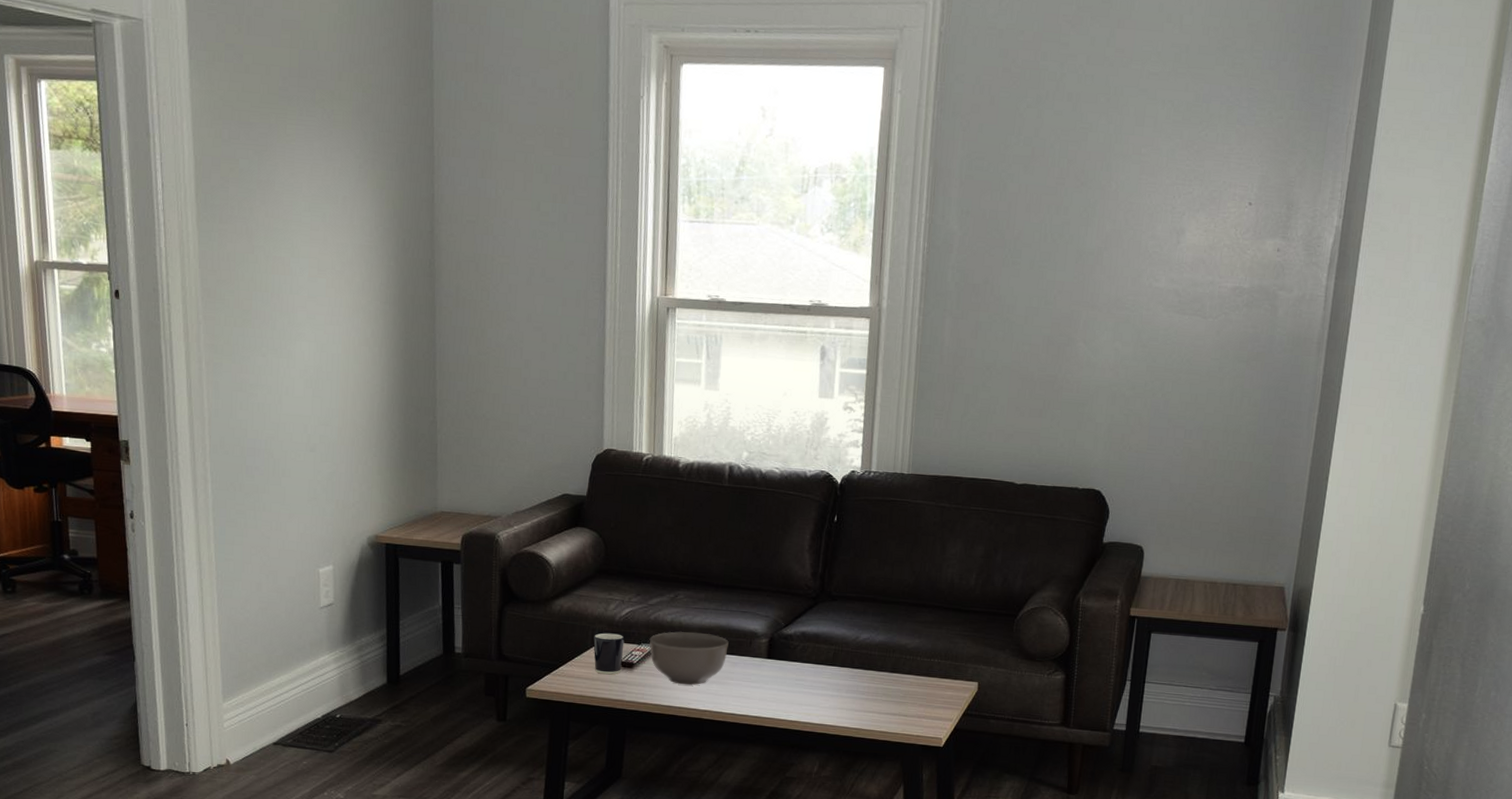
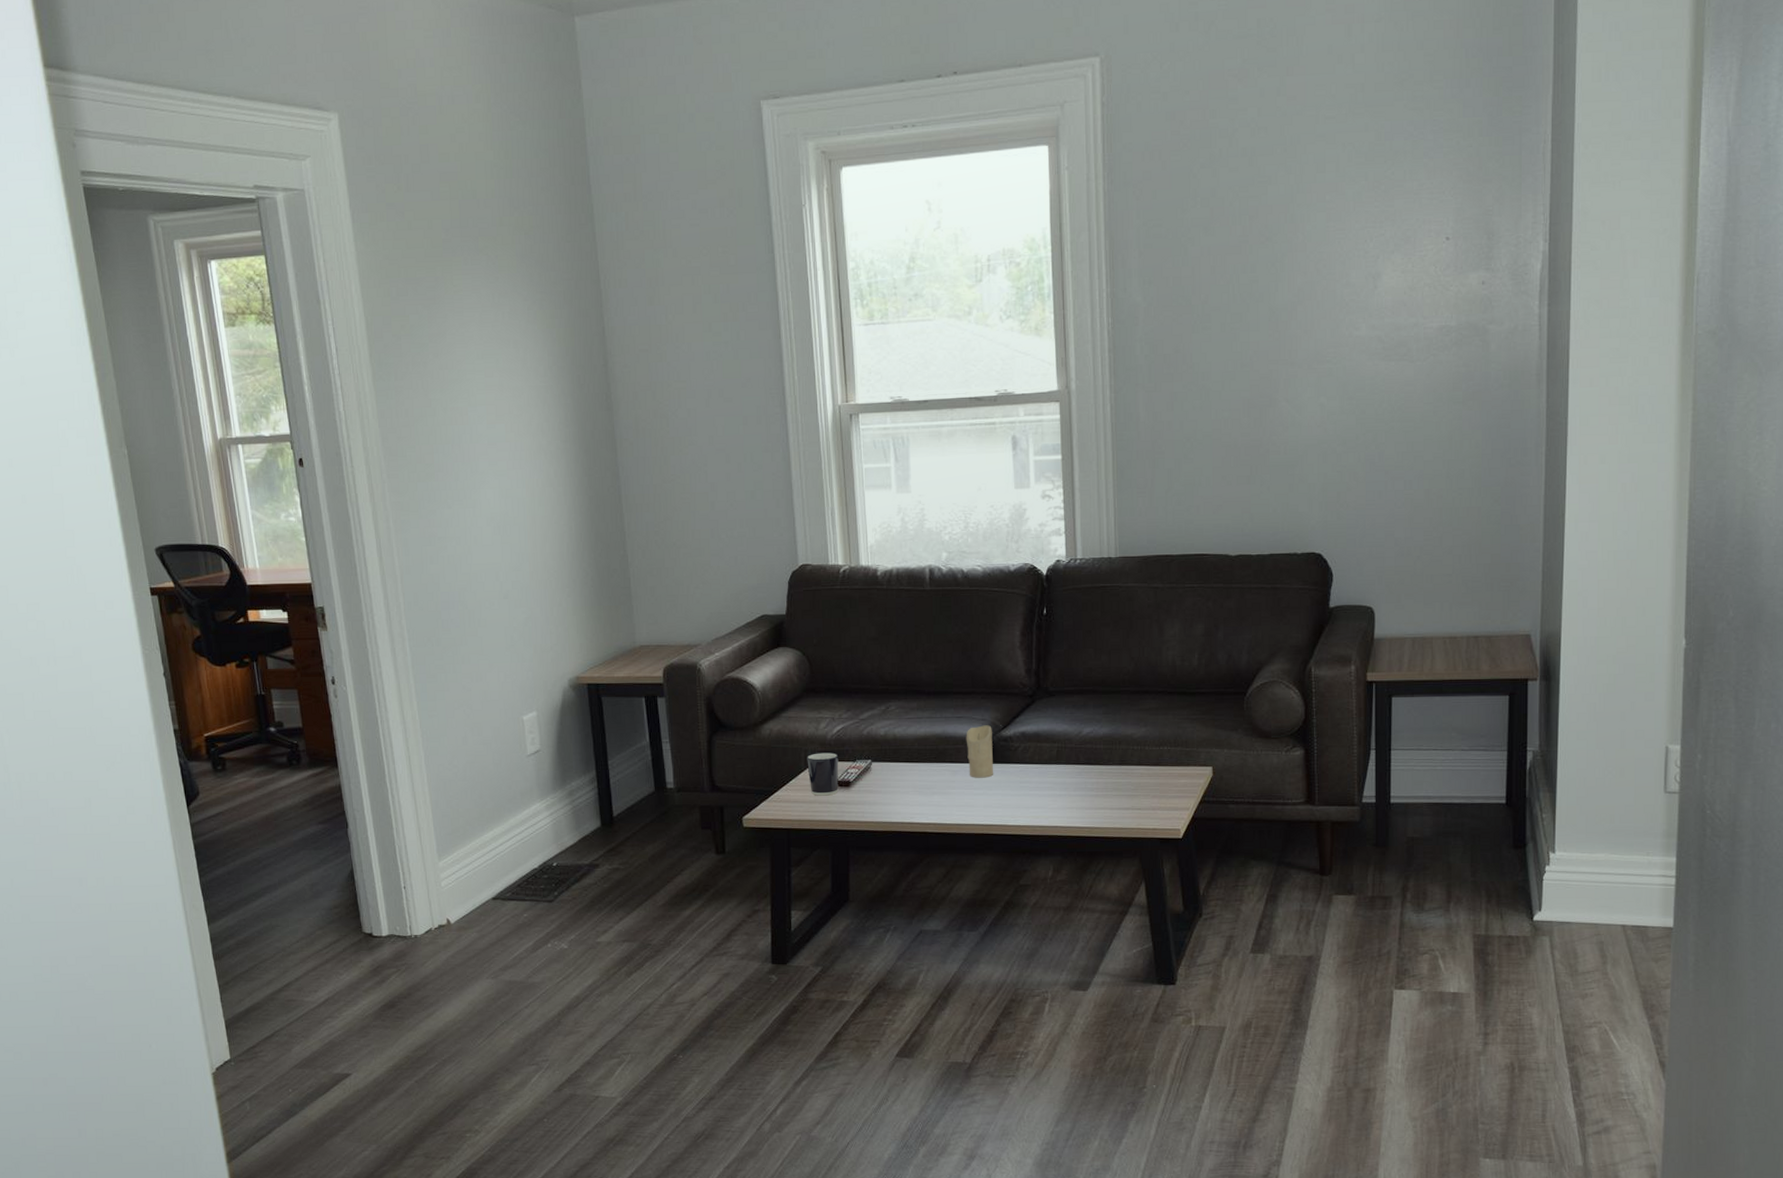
bowl: present [649,631,729,685] -> none [864,743,947,798]
candle: none [748,622,774,673] -> present [966,725,994,778]

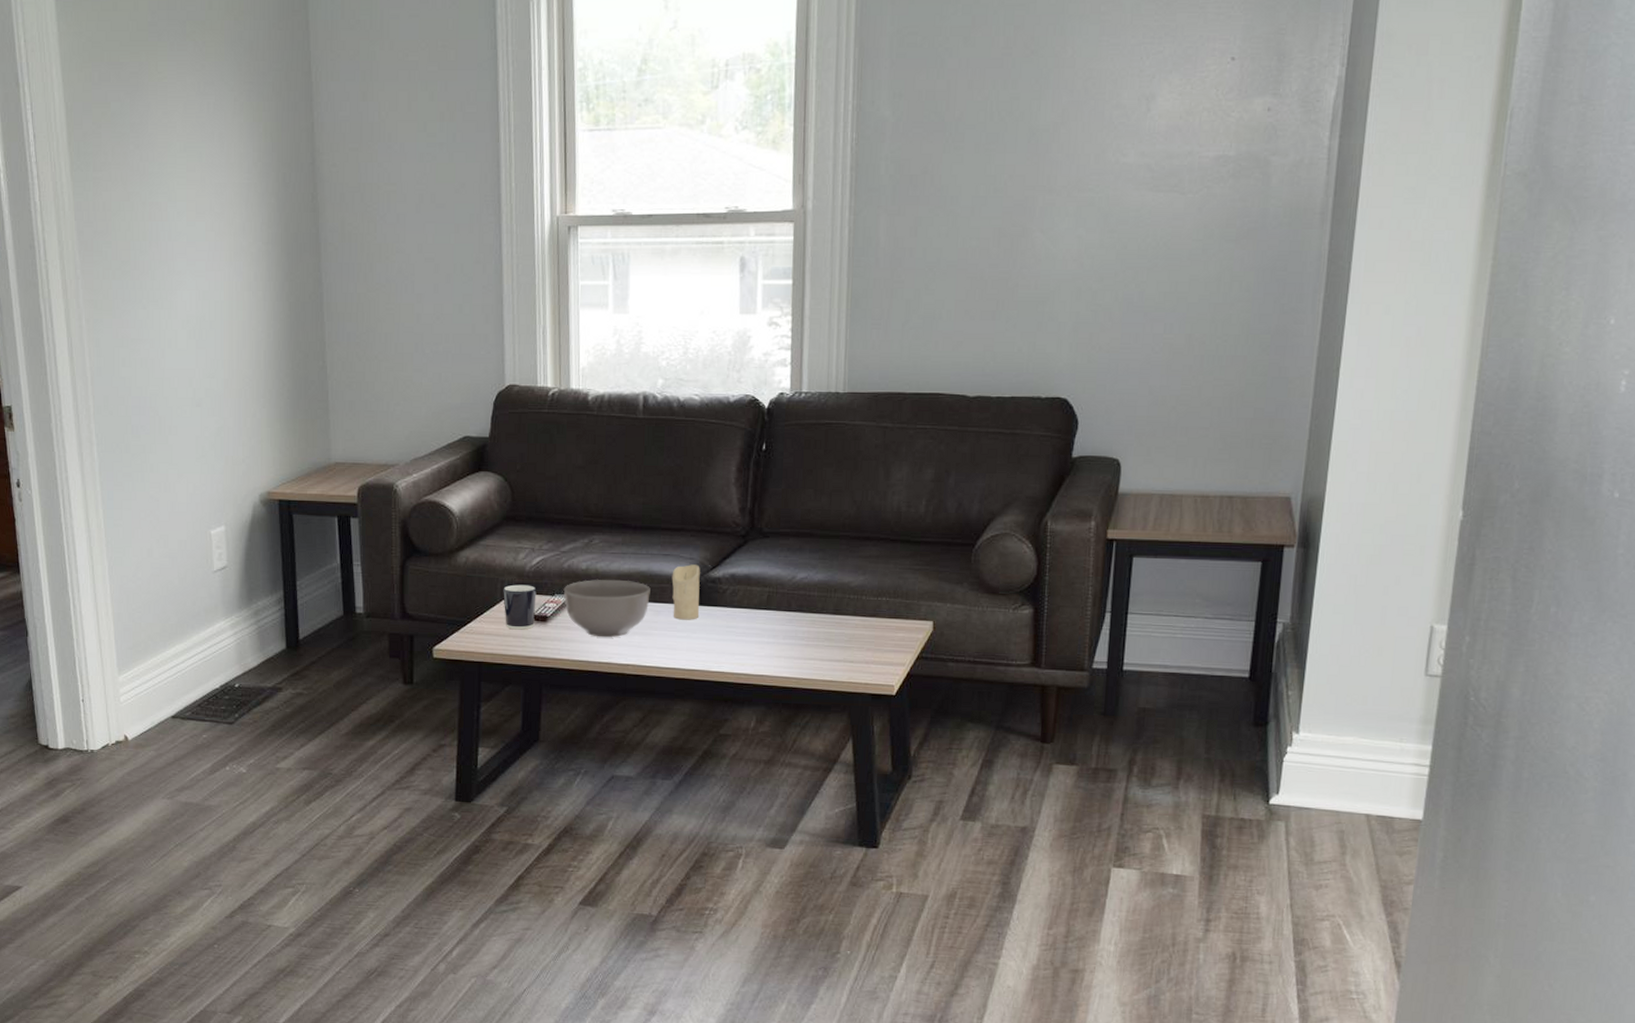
bowl: none [864,743,947,798] -> present [563,579,650,637]

